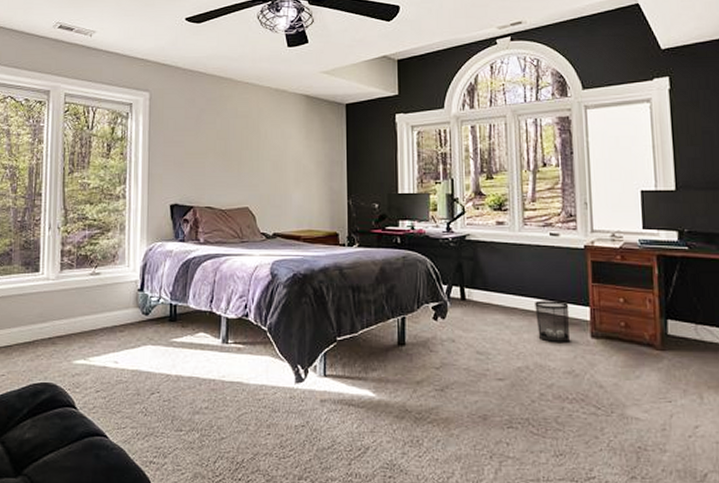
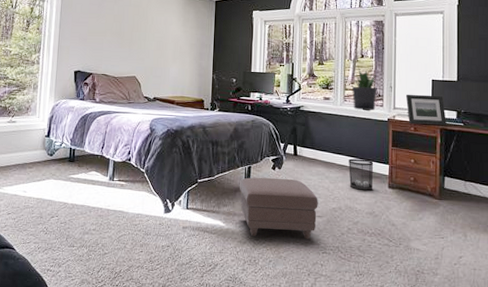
ottoman: none [391,330,498,411] -> present [239,177,318,240]
planter: none [533,180,568,235] -> present [352,68,377,110]
picture frame: none [606,211,665,251] -> present [405,94,446,126]

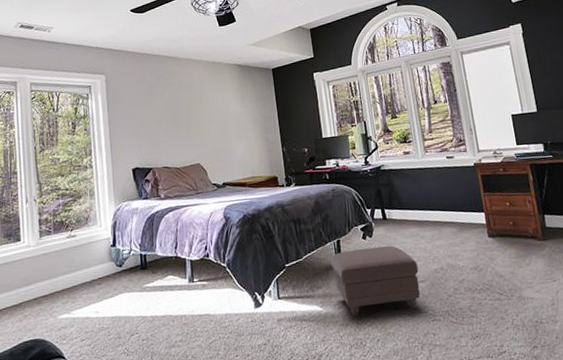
waste bin: present [349,158,374,191] -> none [441,210,472,245]
planter: present [352,68,377,110] -> none [429,115,460,160]
picture frame: present [405,94,446,126] -> none [487,129,535,165]

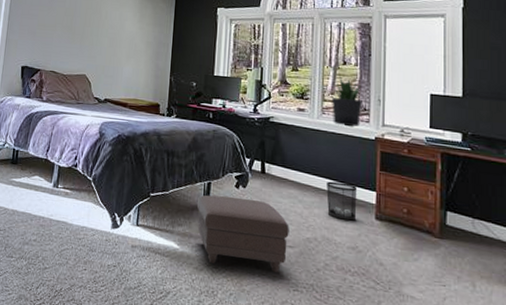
planter: none [429,115,460,160] -> present [332,76,362,127]
waste bin: none [441,210,472,245] -> present [326,181,358,221]

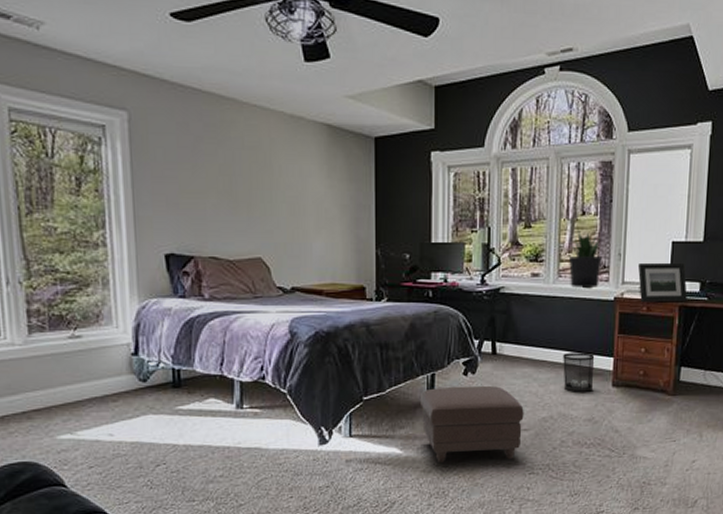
picture frame: none [397,109,449,149] -> present [637,262,687,303]

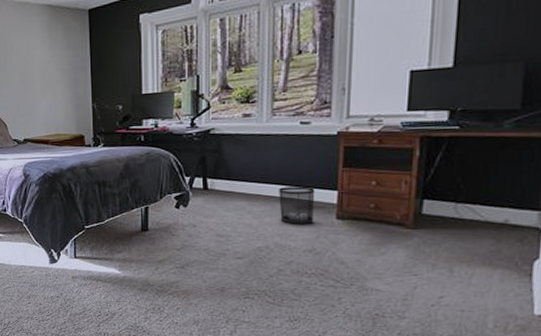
ottoman: present [419,385,524,464] -> none [135,217,237,285]
planter: present [569,229,602,288] -> none [284,69,322,125]
picture frame: present [637,262,687,303] -> none [366,91,431,136]

